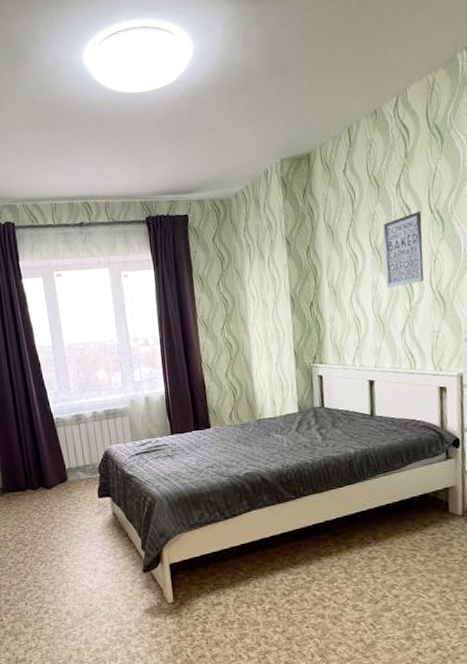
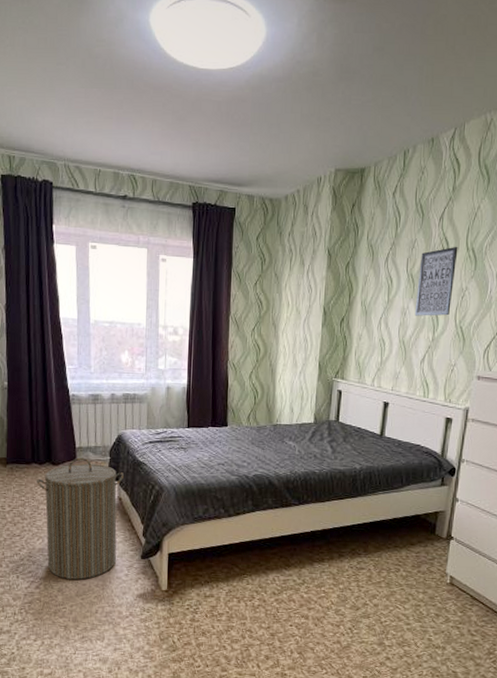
laundry hamper: none [32,478,119,601] -> present [35,457,125,580]

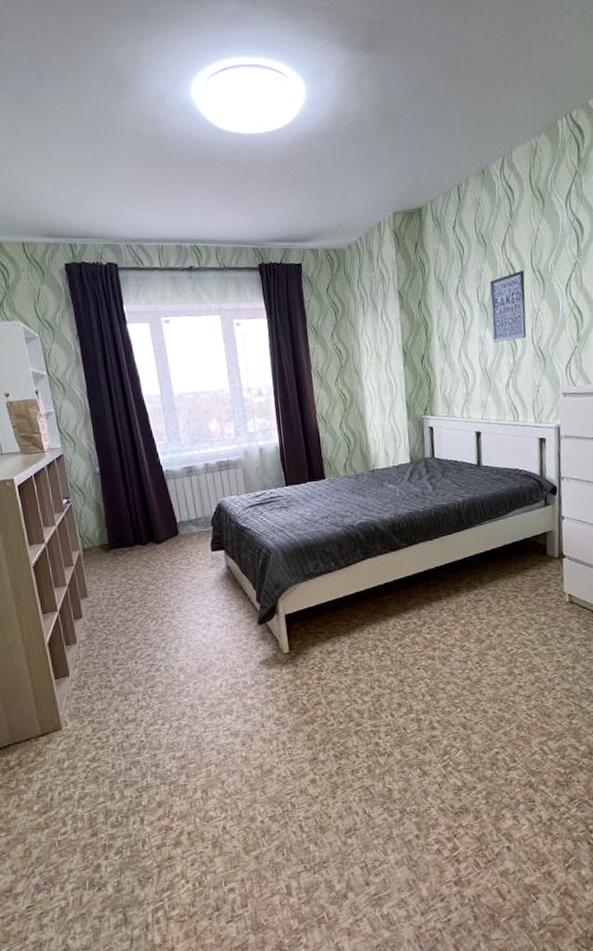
laundry hamper: present [35,457,125,580] -> none [141,531,233,657]

